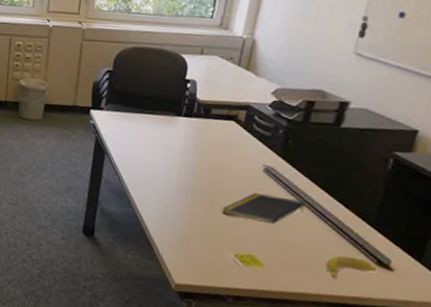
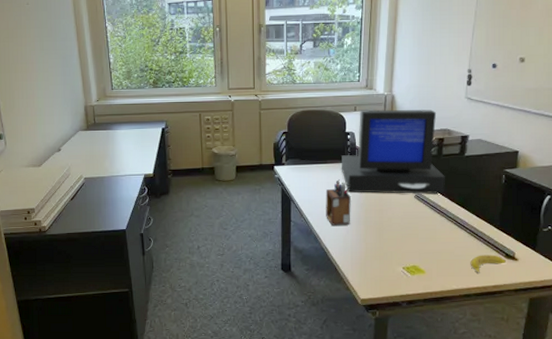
desk organizer: none [145,136,181,193] -> present [325,179,351,226]
computer: none [172,53,310,171] -> present [341,109,446,194]
notepad: present [222,193,306,225] -> none [388,216,449,239]

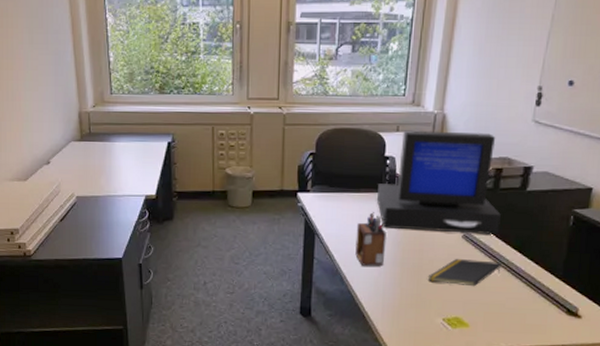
notepad: none [388,216,449,239] -> present [428,259,502,287]
banana: present [470,255,506,273] -> none [523,309,567,331]

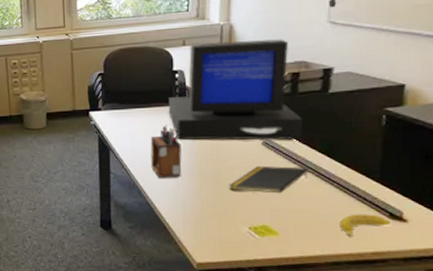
banana: none [523,309,567,331] -> present [339,214,390,237]

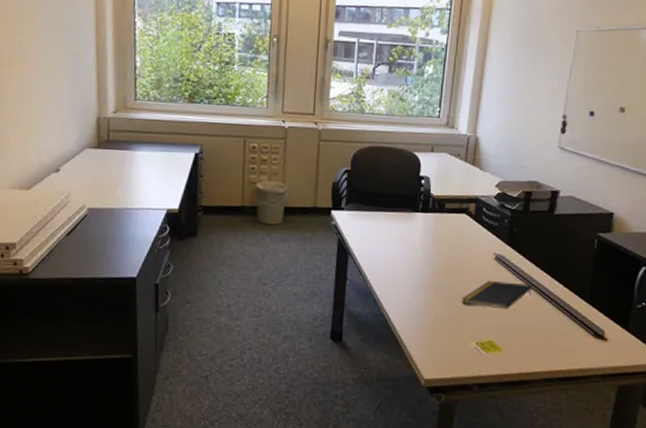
desk organizer: present [150,125,182,178] -> none [389,232,421,288]
computer: present [168,39,304,140] -> none [411,151,532,257]
banana: present [339,214,390,237] -> none [554,332,594,354]

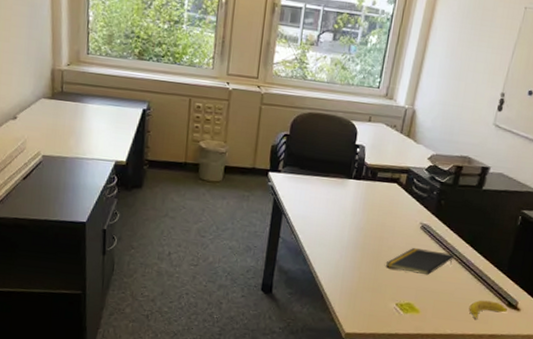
banana: none [554,332,594,354] -> present [469,300,507,320]

